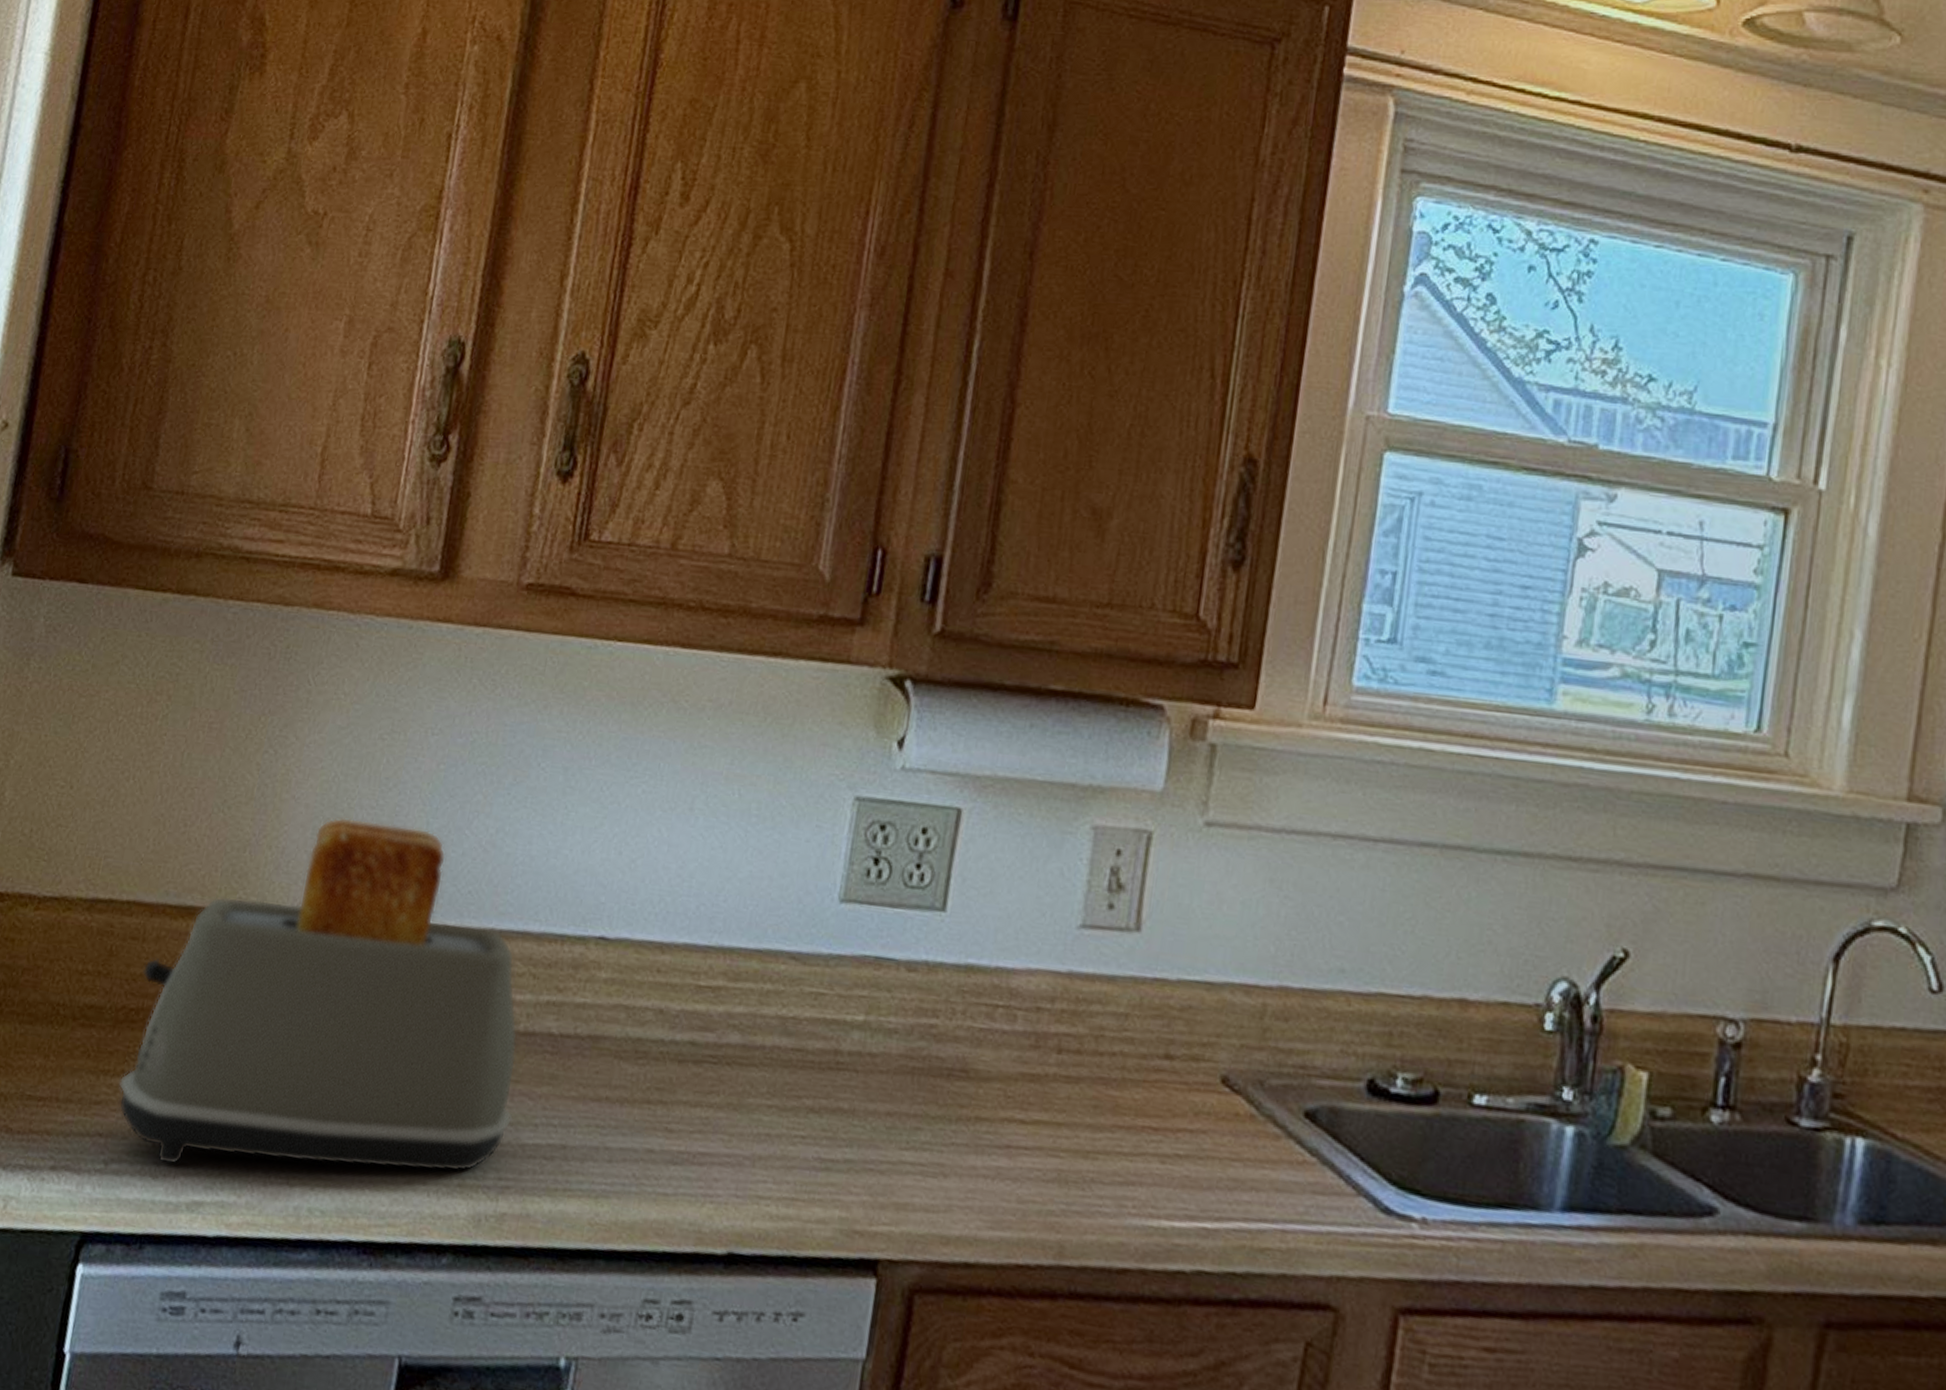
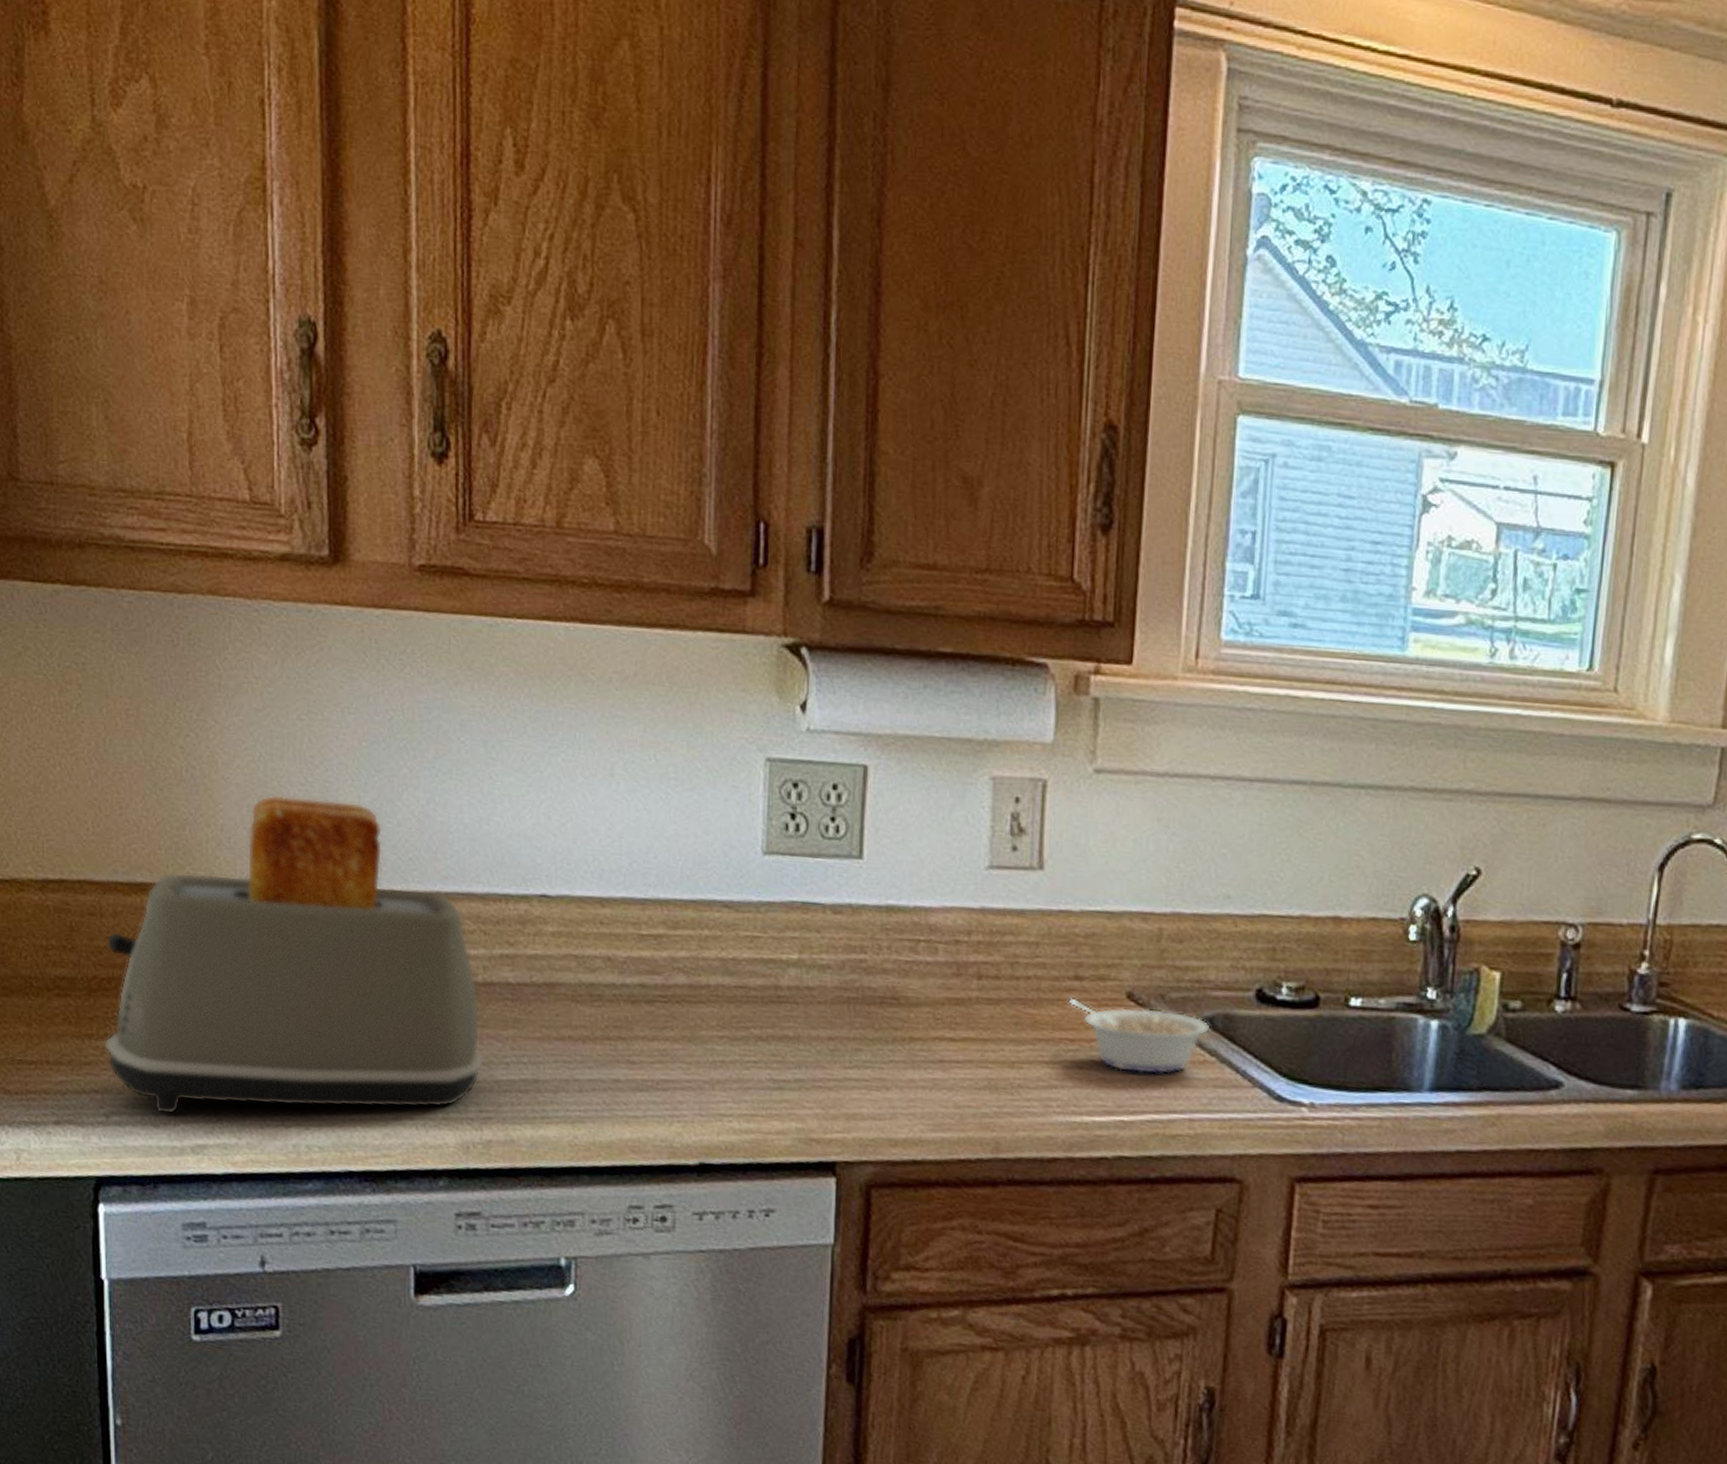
legume: none [1156,1079,1313,1175] -> present [1069,997,1210,1075]

